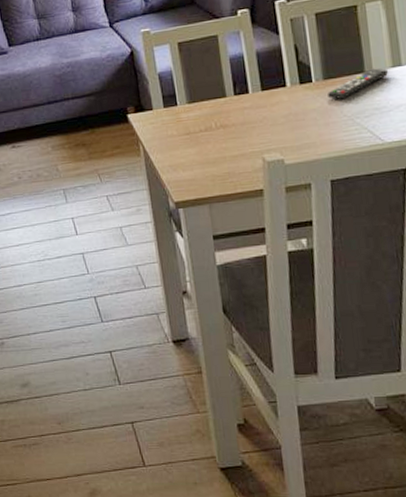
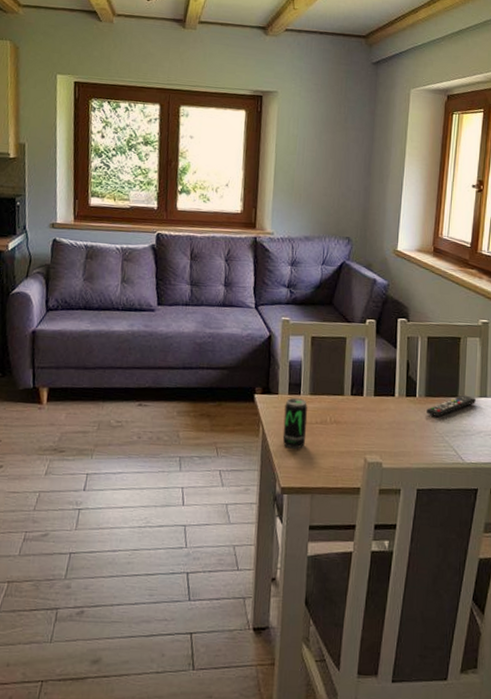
beverage can: none [162,108,193,162] -> present [282,397,307,449]

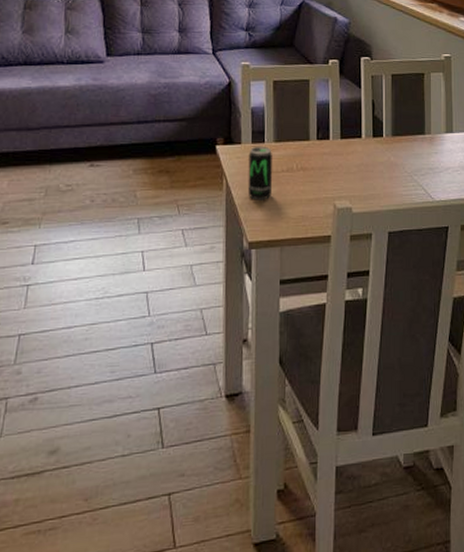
remote control: present [427,395,477,418] -> none [394,131,443,157]

